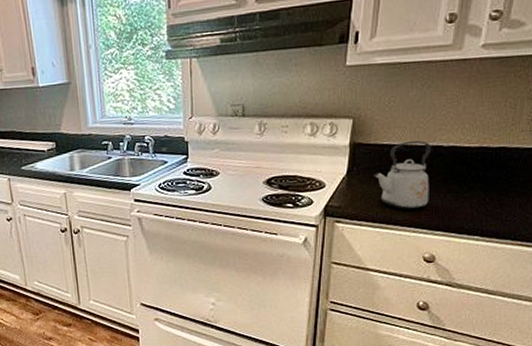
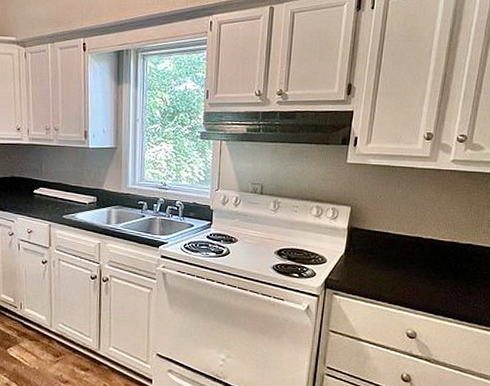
kettle: present [374,141,432,209] -> none [367,231,414,289]

